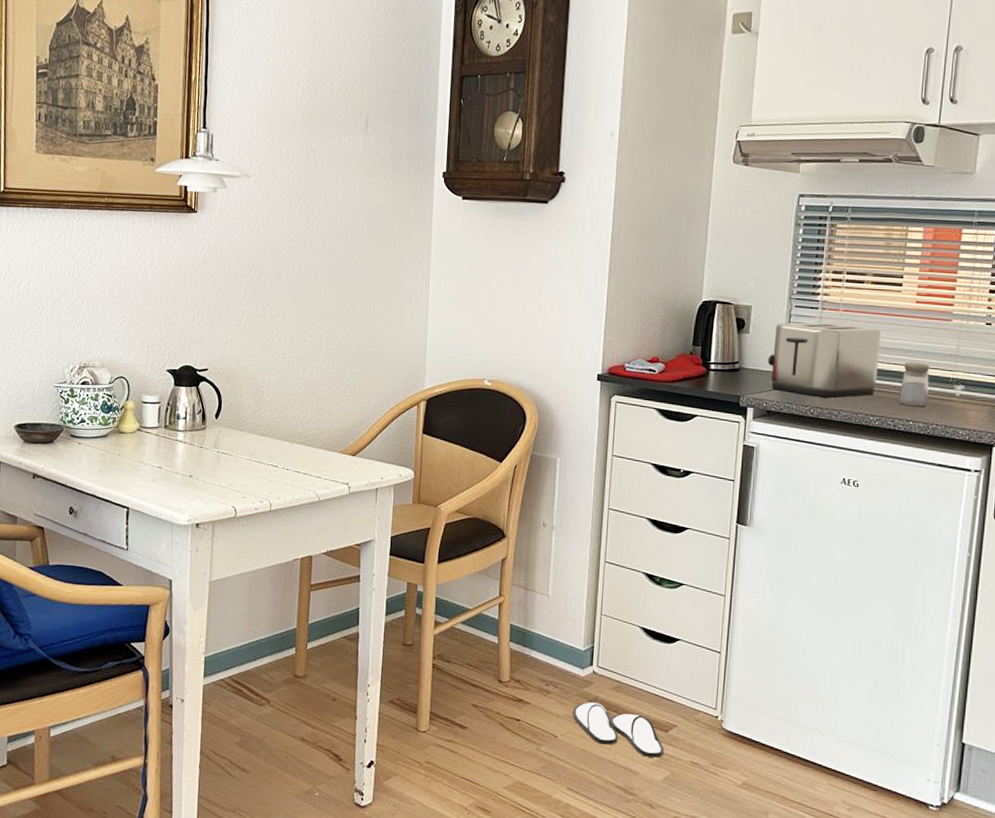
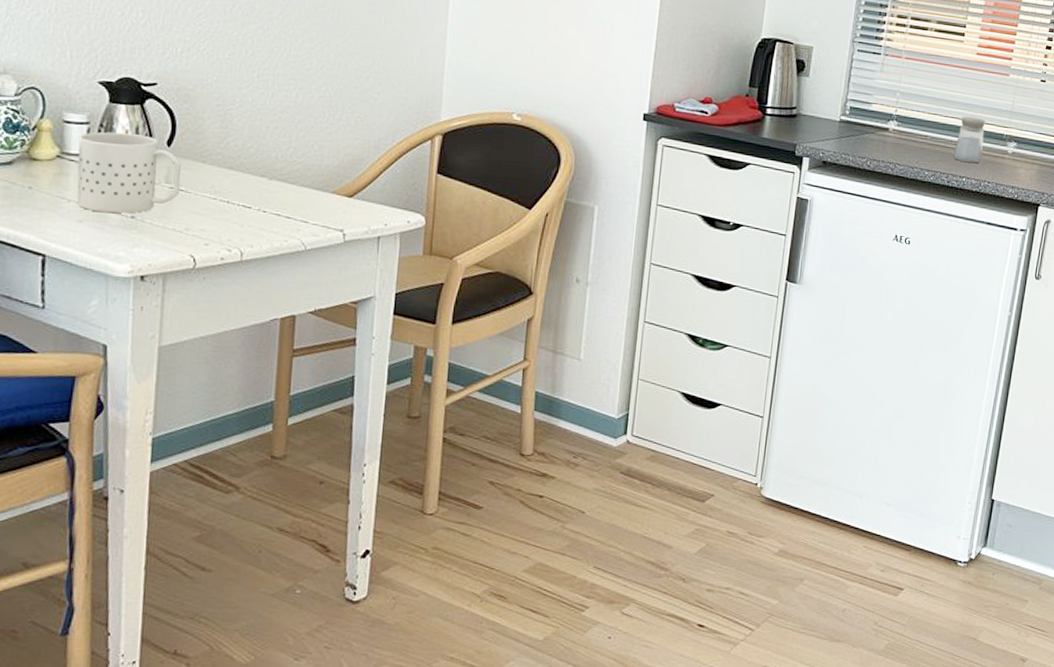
mug: none [151,409,225,474] -> present [77,131,181,214]
slippers: present [572,702,665,758] -> none [602,474,700,530]
toaster: present [768,322,881,399] -> none [826,67,941,151]

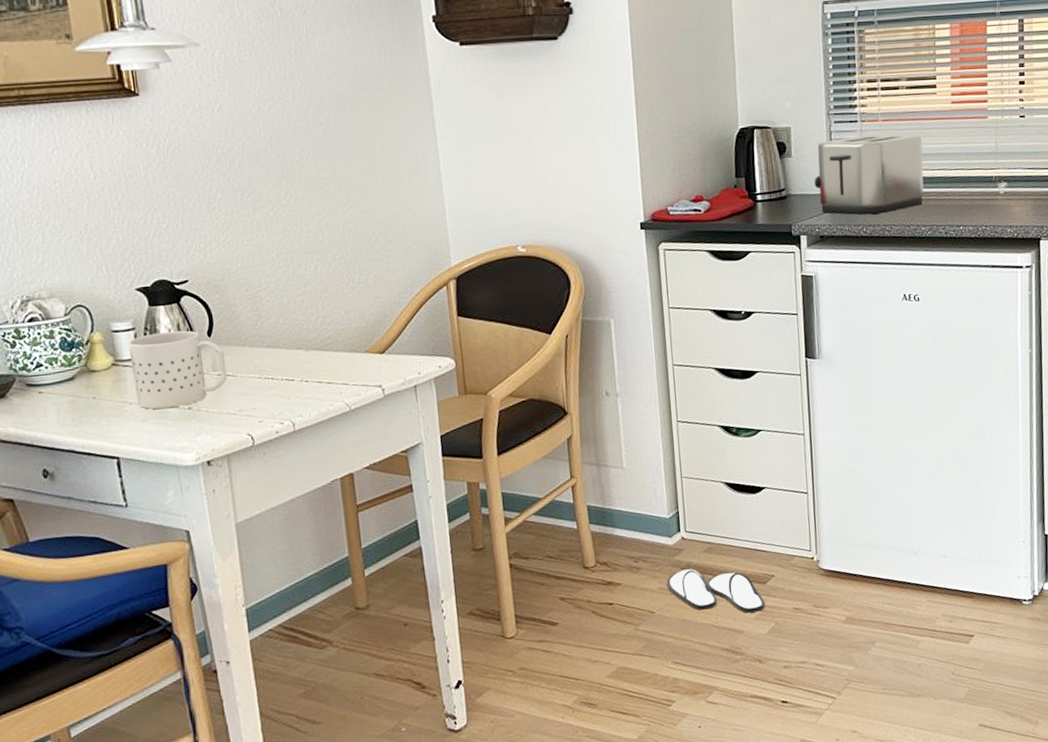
slippers: none [602,474,700,530] -> present [666,569,766,613]
toaster: none [826,67,941,151] -> present [814,134,924,216]
salt shaker: present [953,115,986,164] -> none [946,163,975,211]

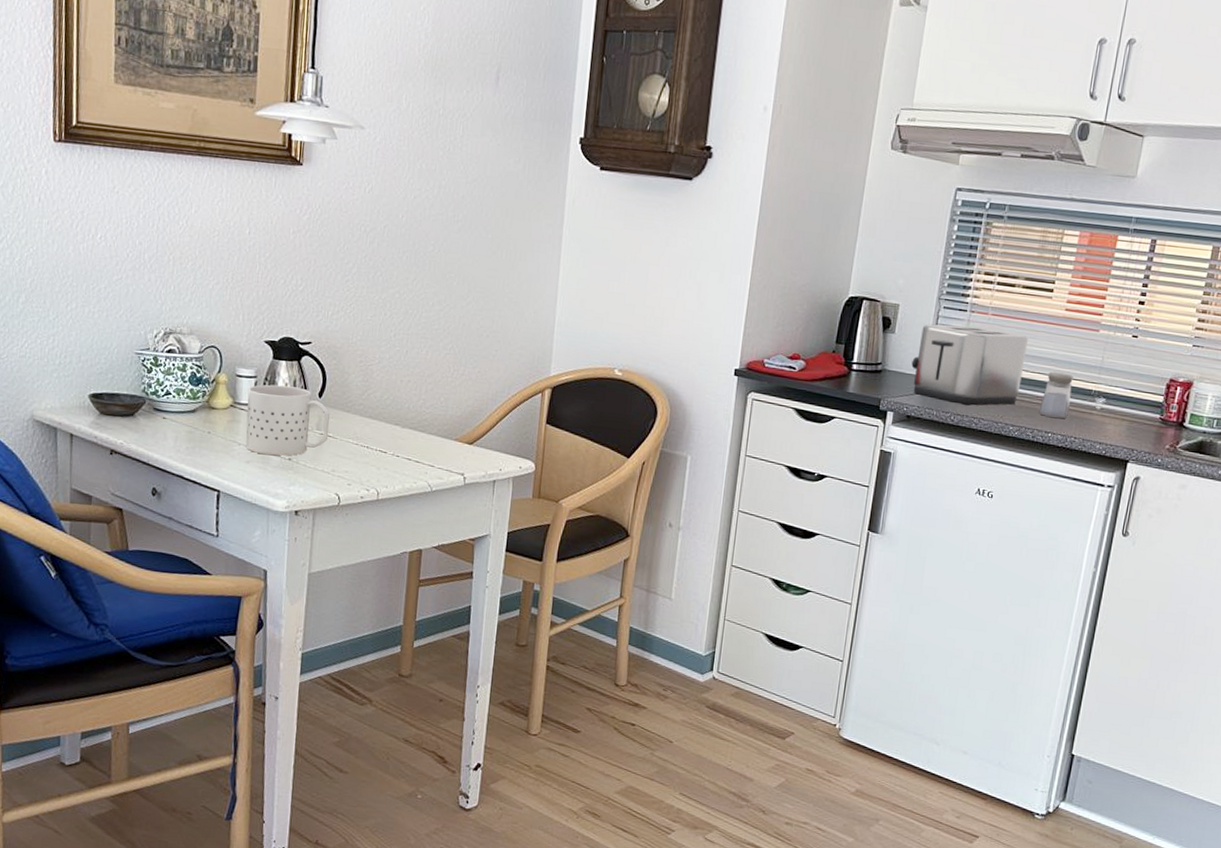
slippers: present [666,569,766,613] -> none [689,708,781,765]
salt shaker: none [946,163,975,211] -> present [1038,371,1074,419]

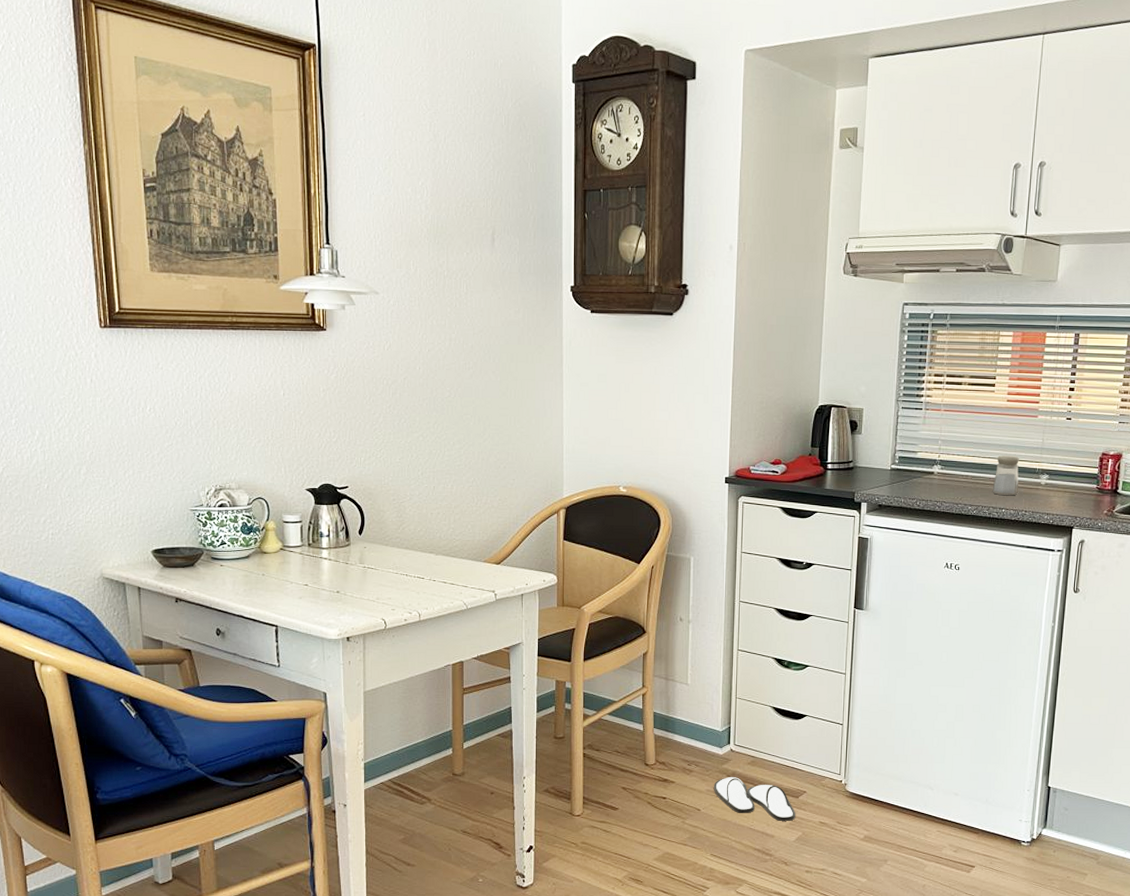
mug: present [245,384,330,456] -> none [295,527,371,590]
slippers: none [689,708,781,765] -> present [713,777,796,821]
toaster: present [911,324,1028,406] -> none [878,422,977,492]

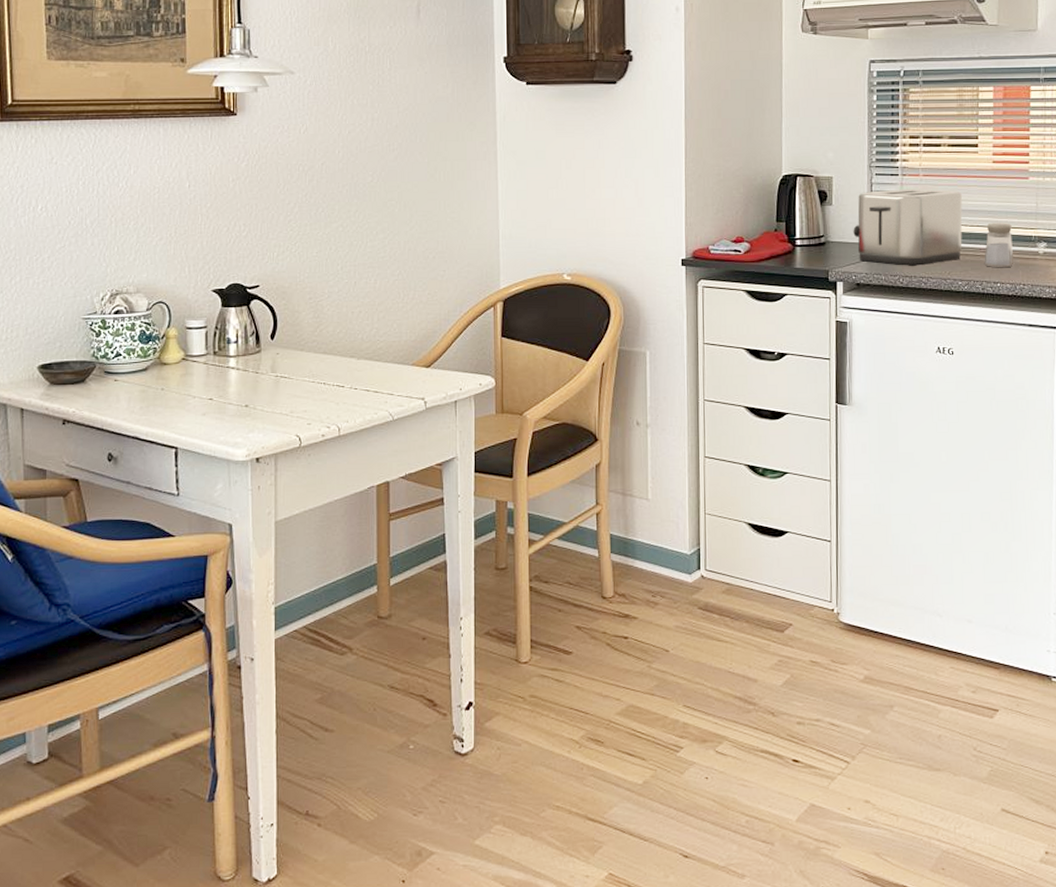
slippers: present [713,777,796,821] -> none [683,609,782,661]
toaster: none [878,422,977,492] -> present [853,188,963,267]

